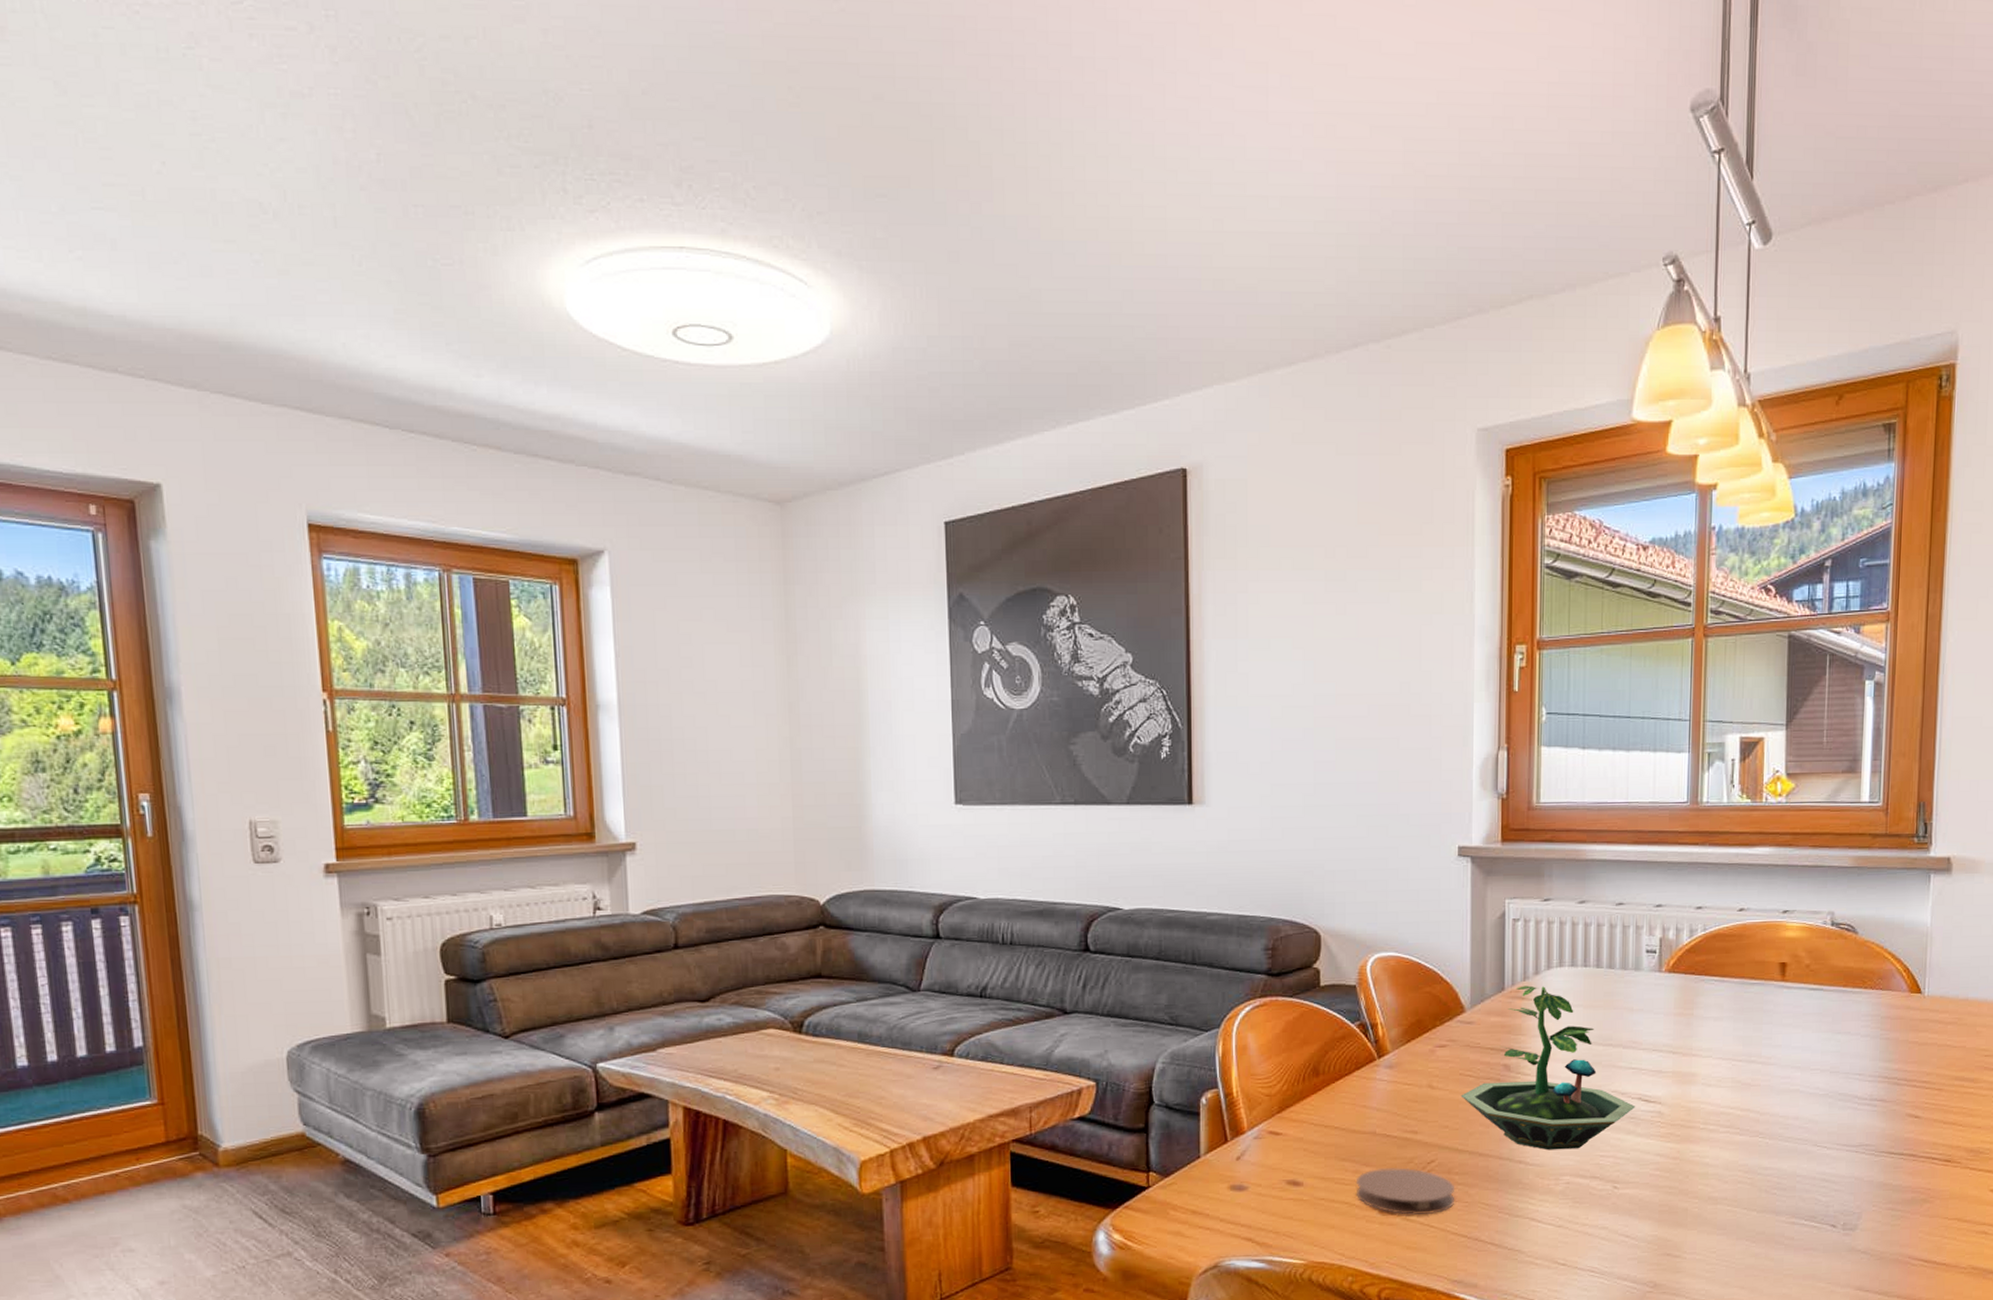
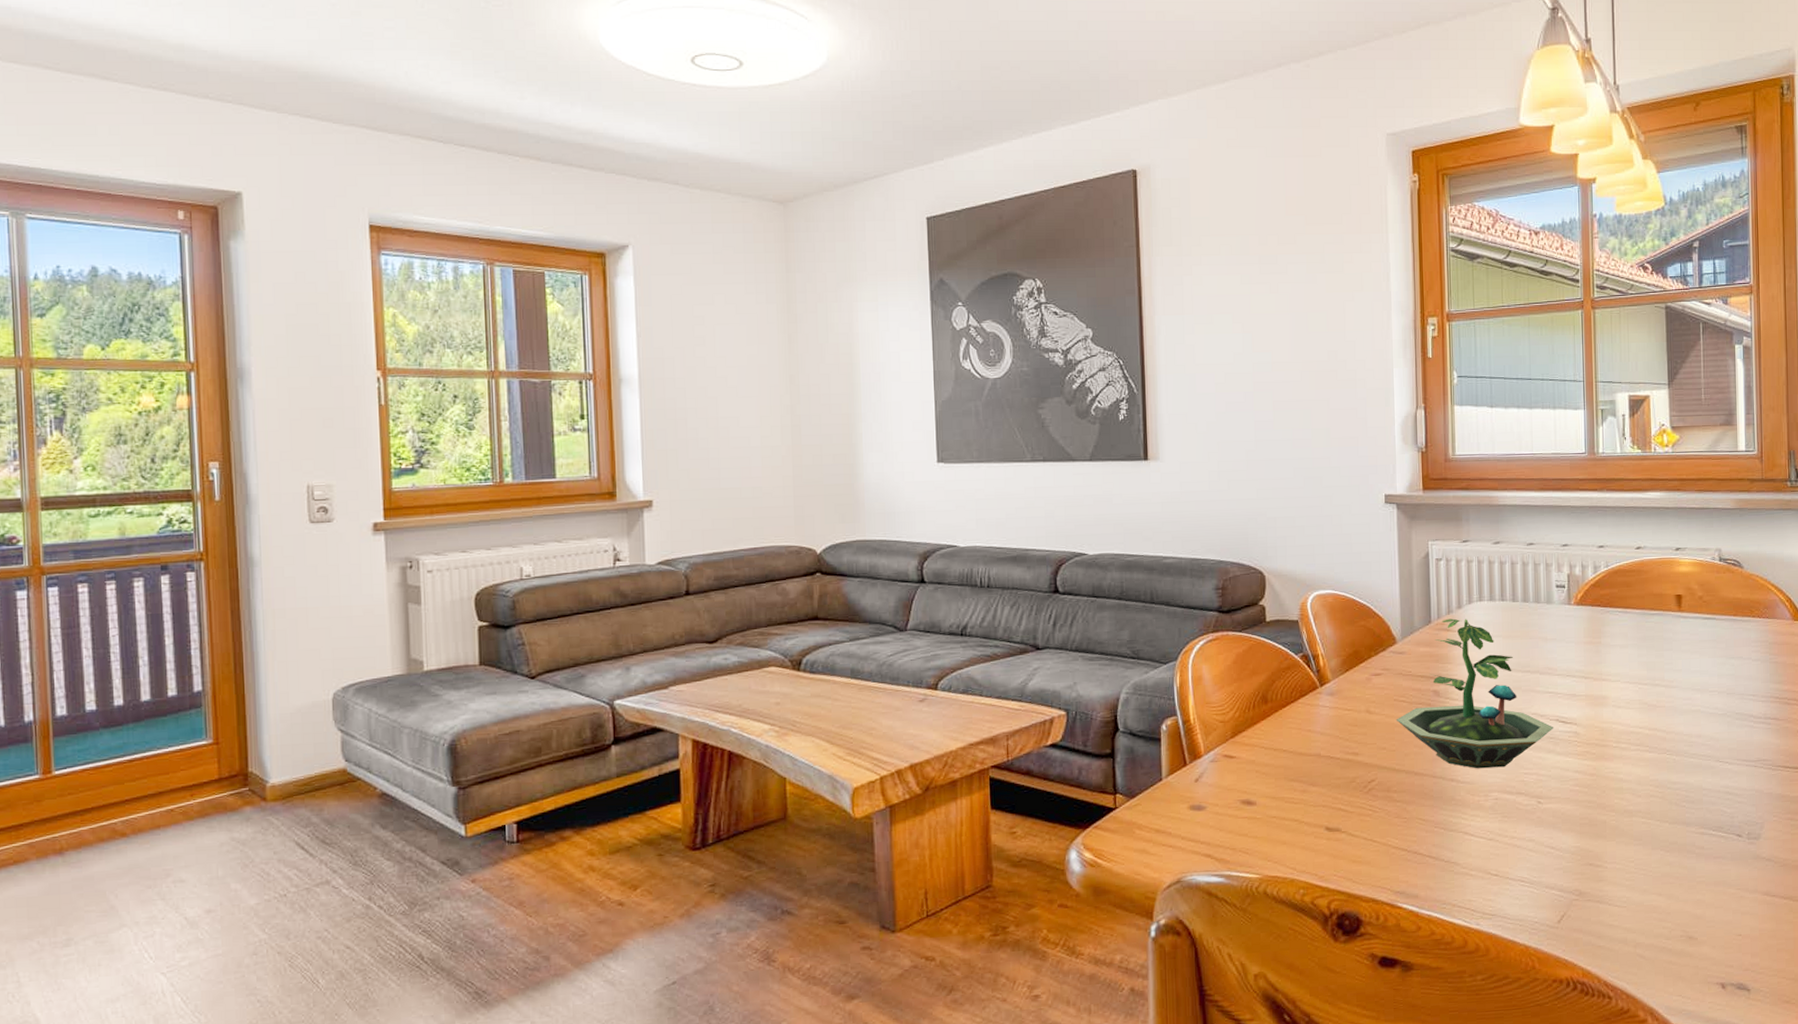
coaster: present [1357,1168,1454,1215] -> none [1305,787,1394,831]

